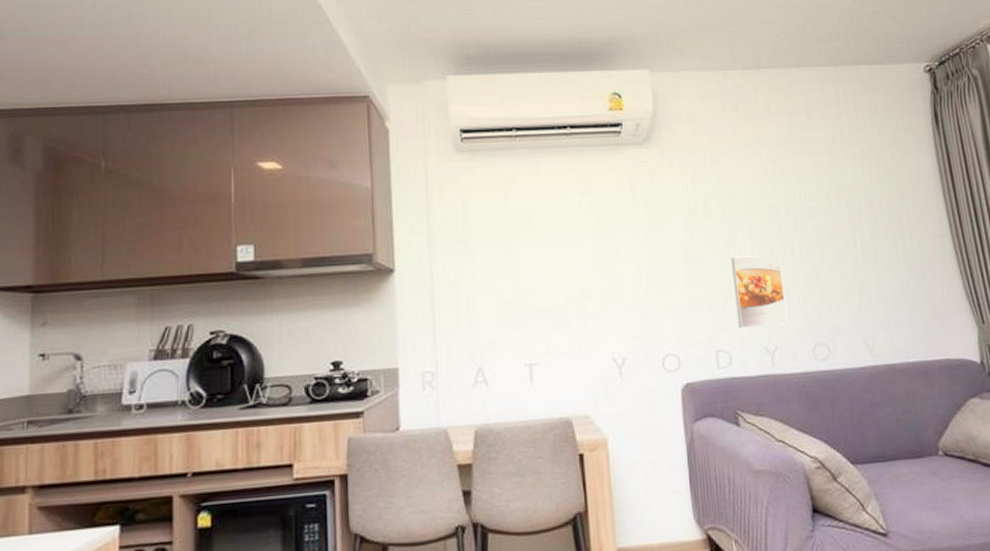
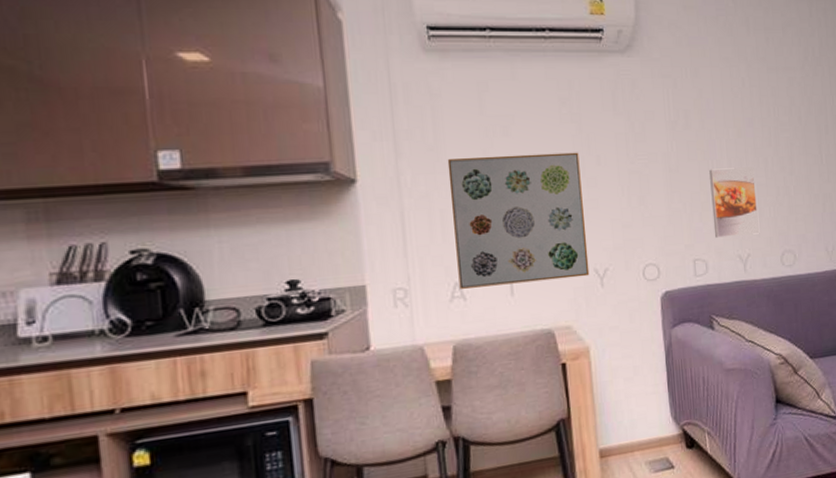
wall art: none [474,241,608,374] -> present [447,152,590,289]

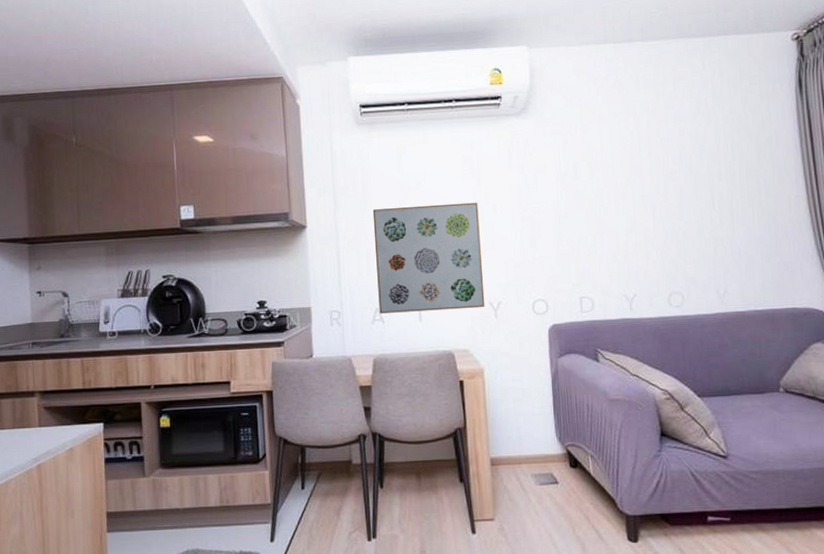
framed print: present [709,167,760,238] -> none [597,213,647,278]

